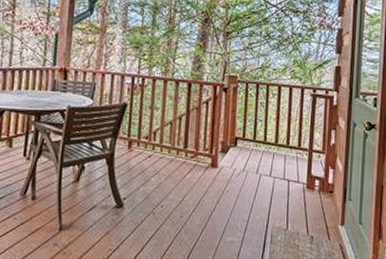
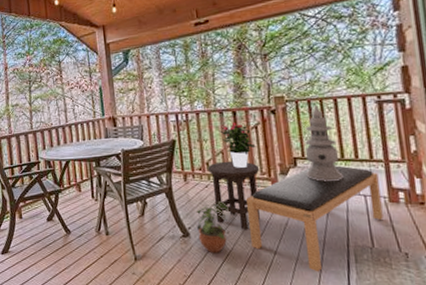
potted plant: none [131,173,167,227] -> present [196,201,229,253]
stool: none [154,132,202,205] -> present [208,160,260,230]
potted flower: none [171,95,204,141] -> present [218,123,256,168]
bench: none [182,148,302,251] -> present [246,165,383,272]
lantern: none [243,89,274,164] -> present [305,105,343,181]

